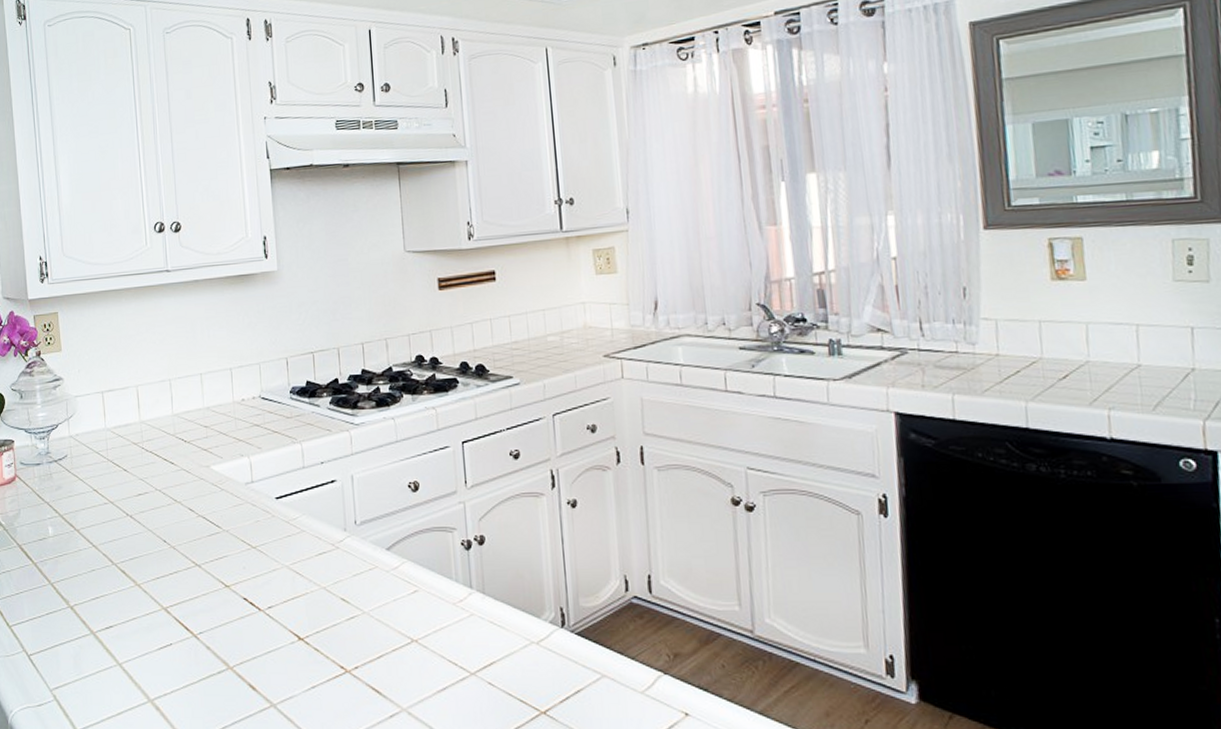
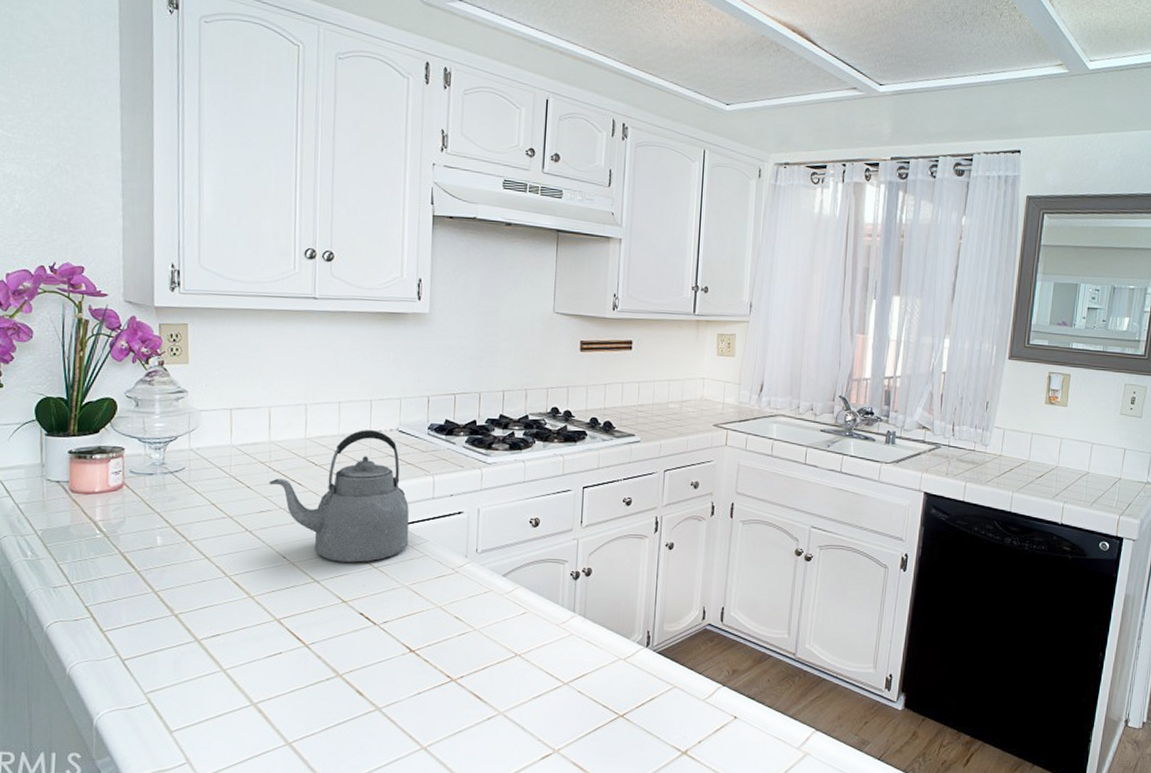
kettle: none [143,400,284,543] -> present [269,430,410,563]

